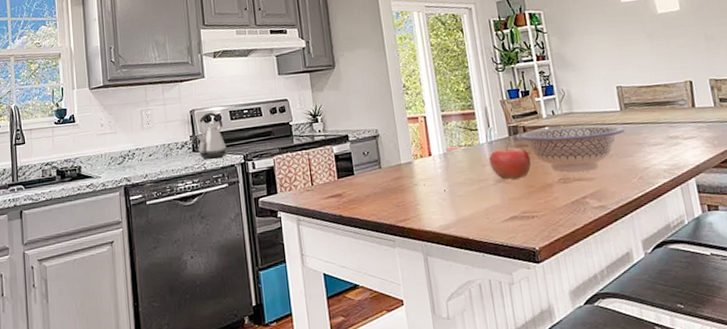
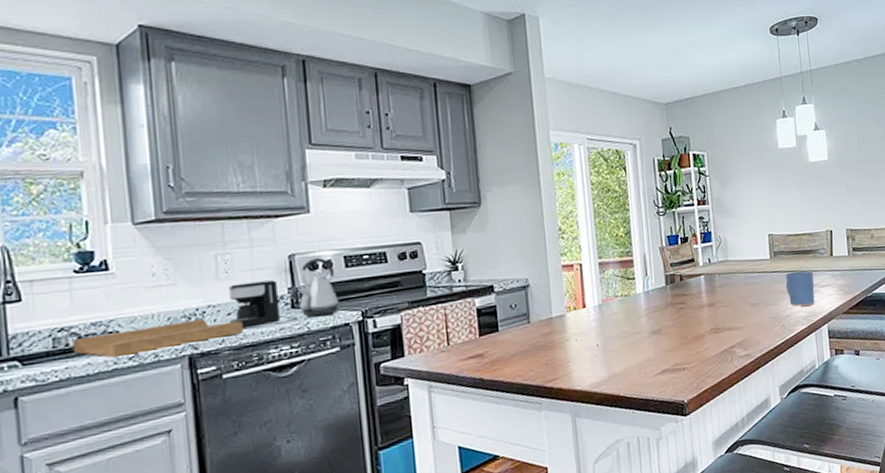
cutting board: none [53,158,160,186] -> present [72,318,244,359]
coffee maker: none [150,130,198,168] -> present [229,280,298,330]
fruit: present [489,143,532,180] -> none [645,292,686,332]
bowl: present [516,125,626,173] -> none [673,273,773,322]
mug: none [640,122,677,159] -> present [785,271,815,307]

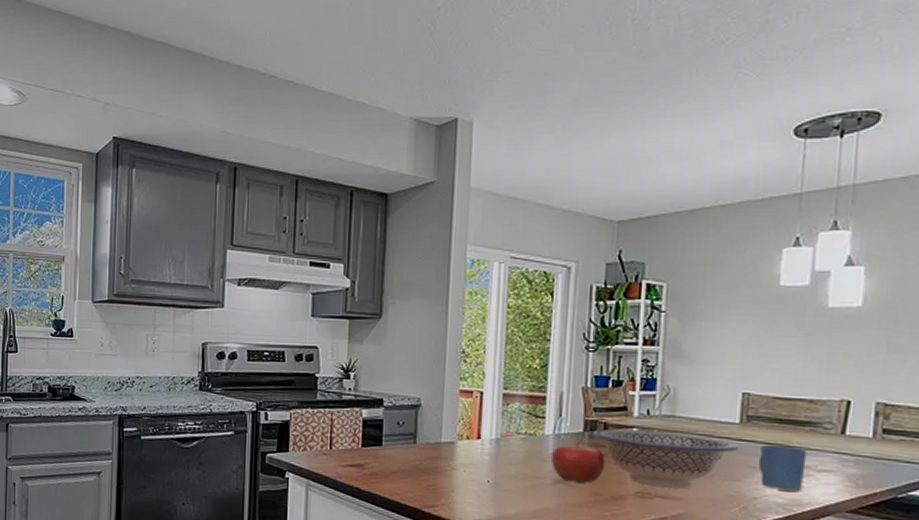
cutting board: present [72,318,244,359] -> none [44,386,161,407]
coffee maker: present [229,280,298,330] -> none [151,362,204,403]
kettle: present [296,257,339,318] -> none [205,348,239,402]
fruit: none [645,292,686,332] -> present [552,439,605,485]
bowl: none [673,273,773,322] -> present [593,429,740,489]

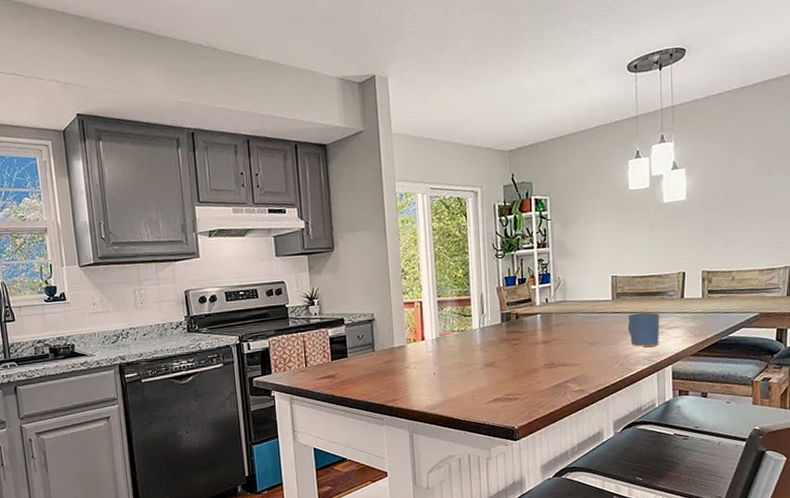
fruit: present [552,439,605,485] -> none [480,329,520,365]
bowl: present [593,429,740,489] -> none [508,313,614,358]

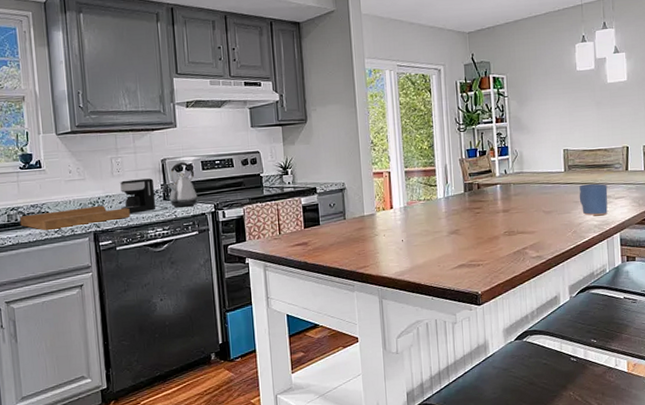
cutting board: none [46,337,155,364] -> present [19,205,130,231]
coffee maker: none [144,310,193,347] -> present [120,178,168,215]
kettle: none [190,292,222,340] -> present [167,161,198,208]

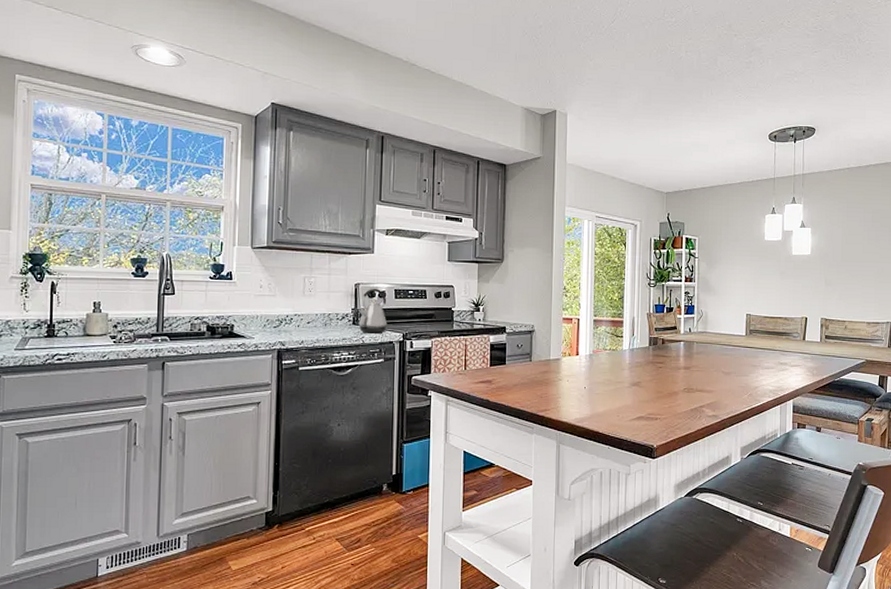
cutting board: present [19,205,130,231] -> none [203,323,317,344]
coffee maker: present [120,178,168,215] -> none [309,301,357,336]
mug: present [579,183,608,216] -> none [757,349,785,382]

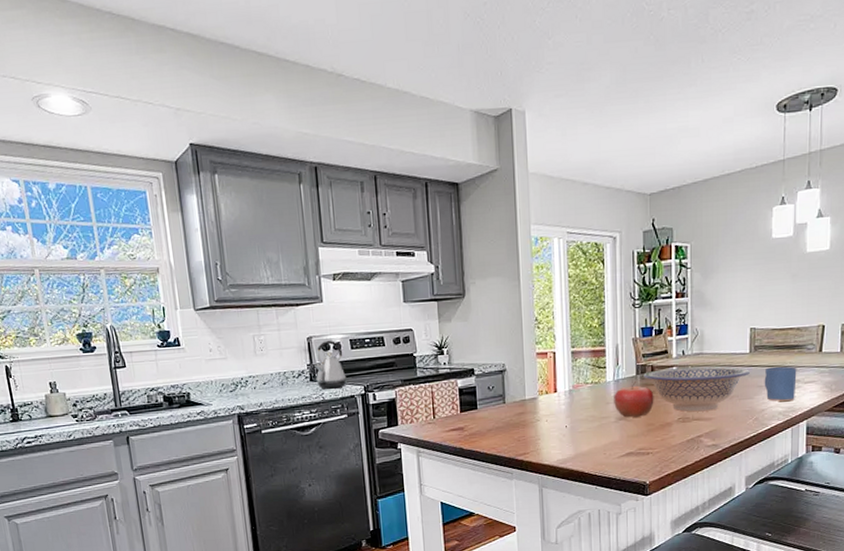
fruit: none [628,352,664,385] -> present [614,381,654,419]
bowl: none [655,343,746,384] -> present [643,366,751,412]
mug: none [757,349,785,382] -> present [764,366,797,402]

